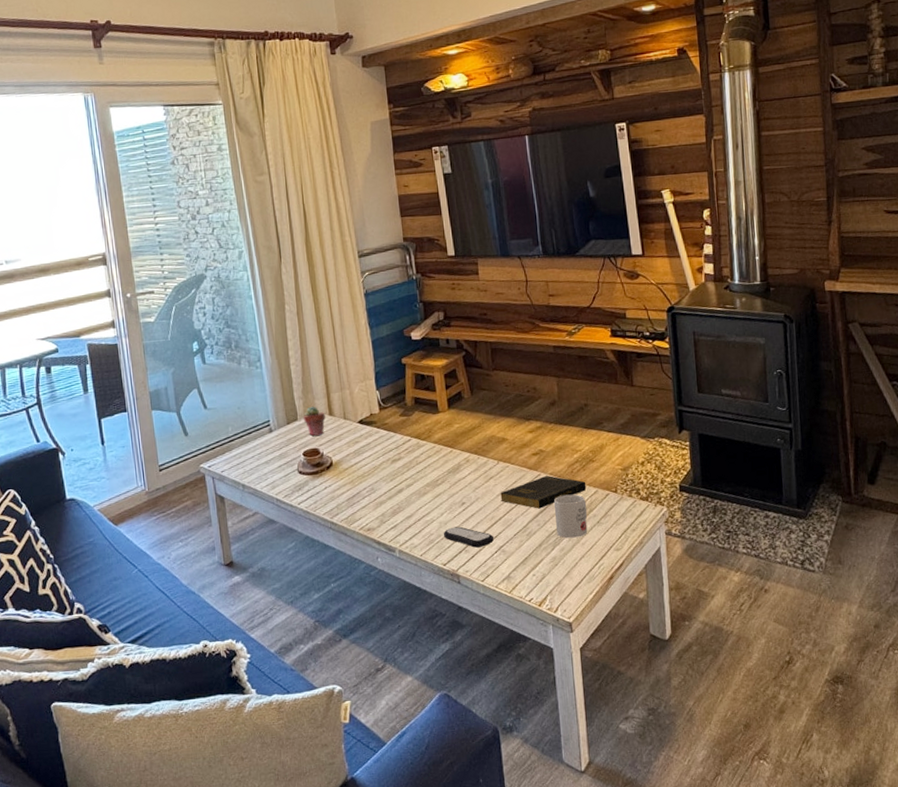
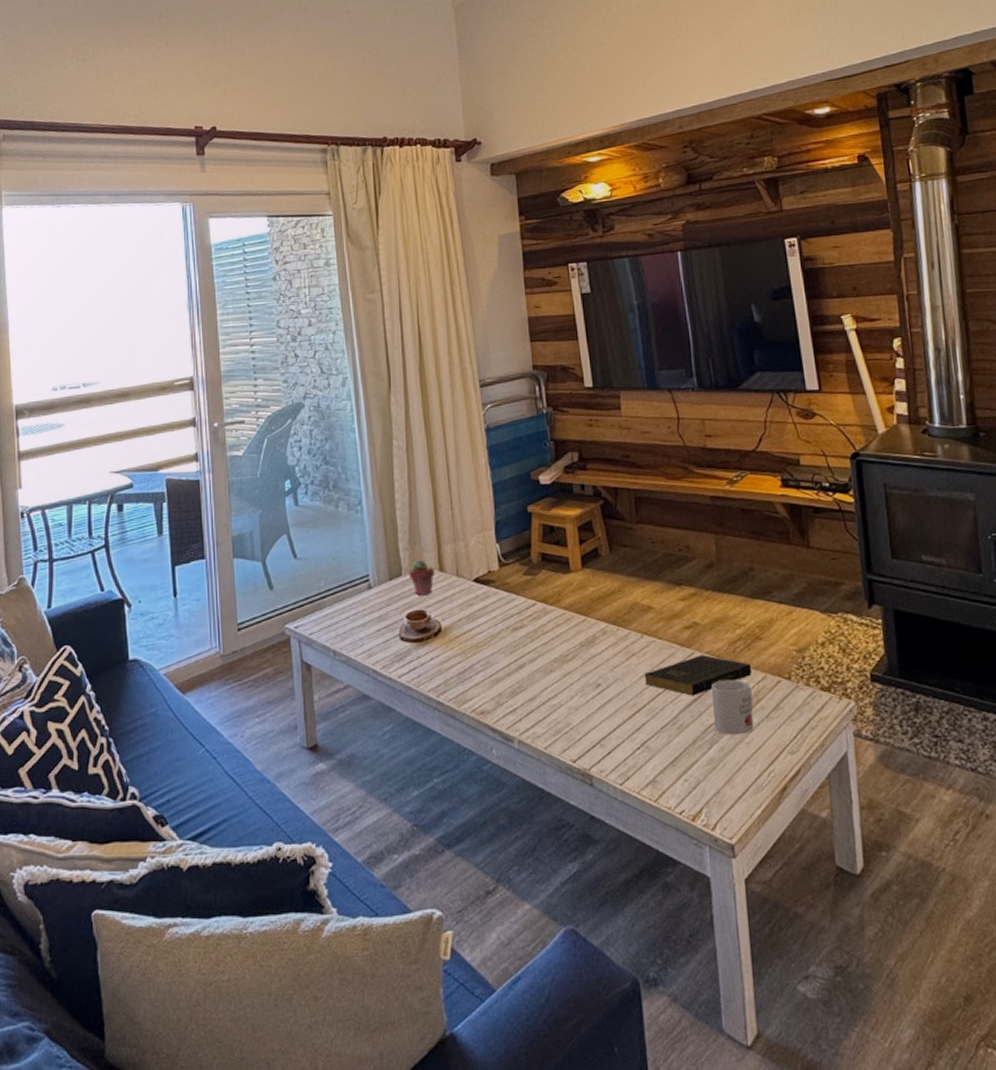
remote control: present [443,526,495,548] -> none [573,714,637,742]

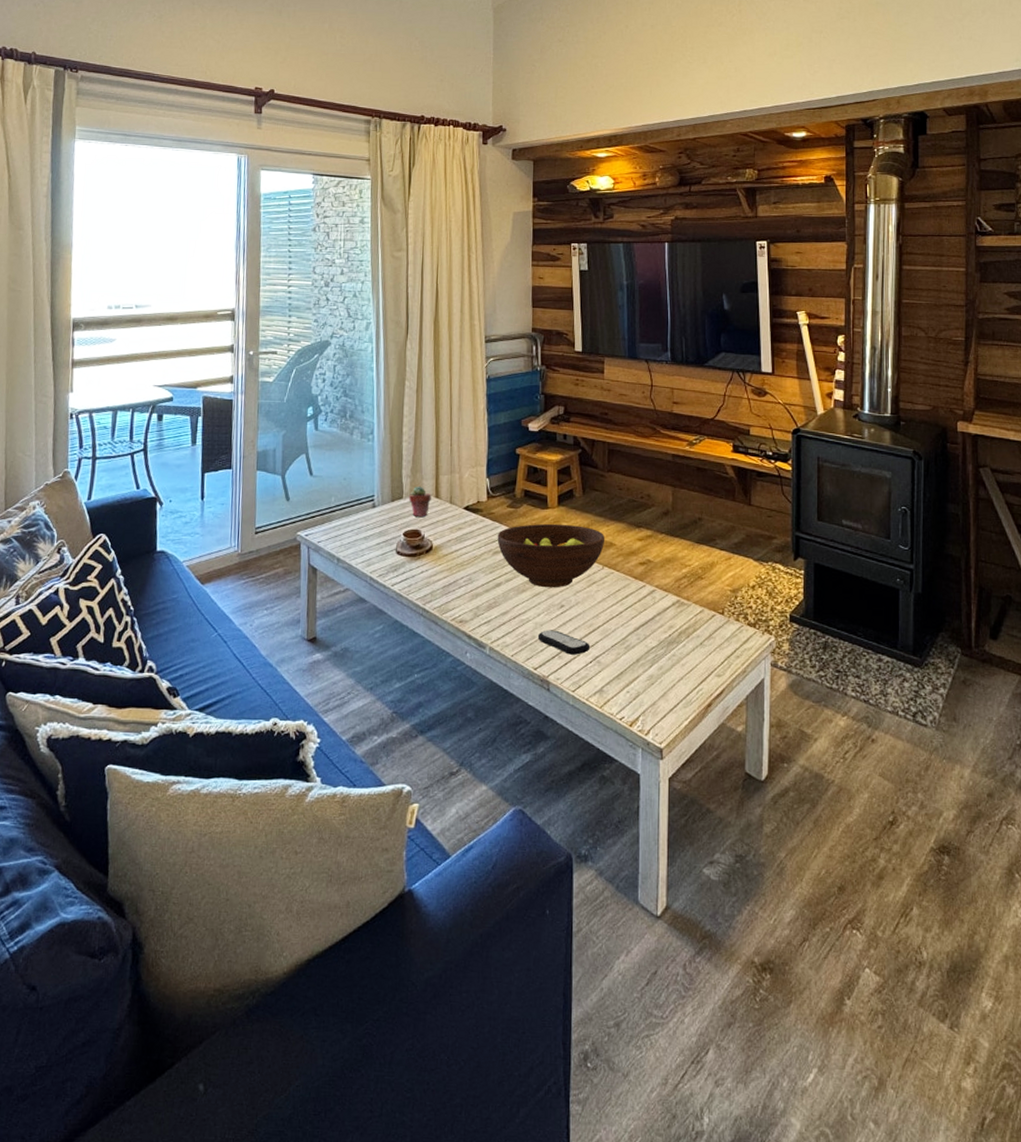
fruit bowl: none [515,589,641,666] -> present [497,523,604,588]
remote control: none [573,714,637,742] -> present [537,630,591,655]
book: present [644,655,752,696] -> none [601,588,692,622]
mug: present [712,679,754,735] -> none [657,610,691,658]

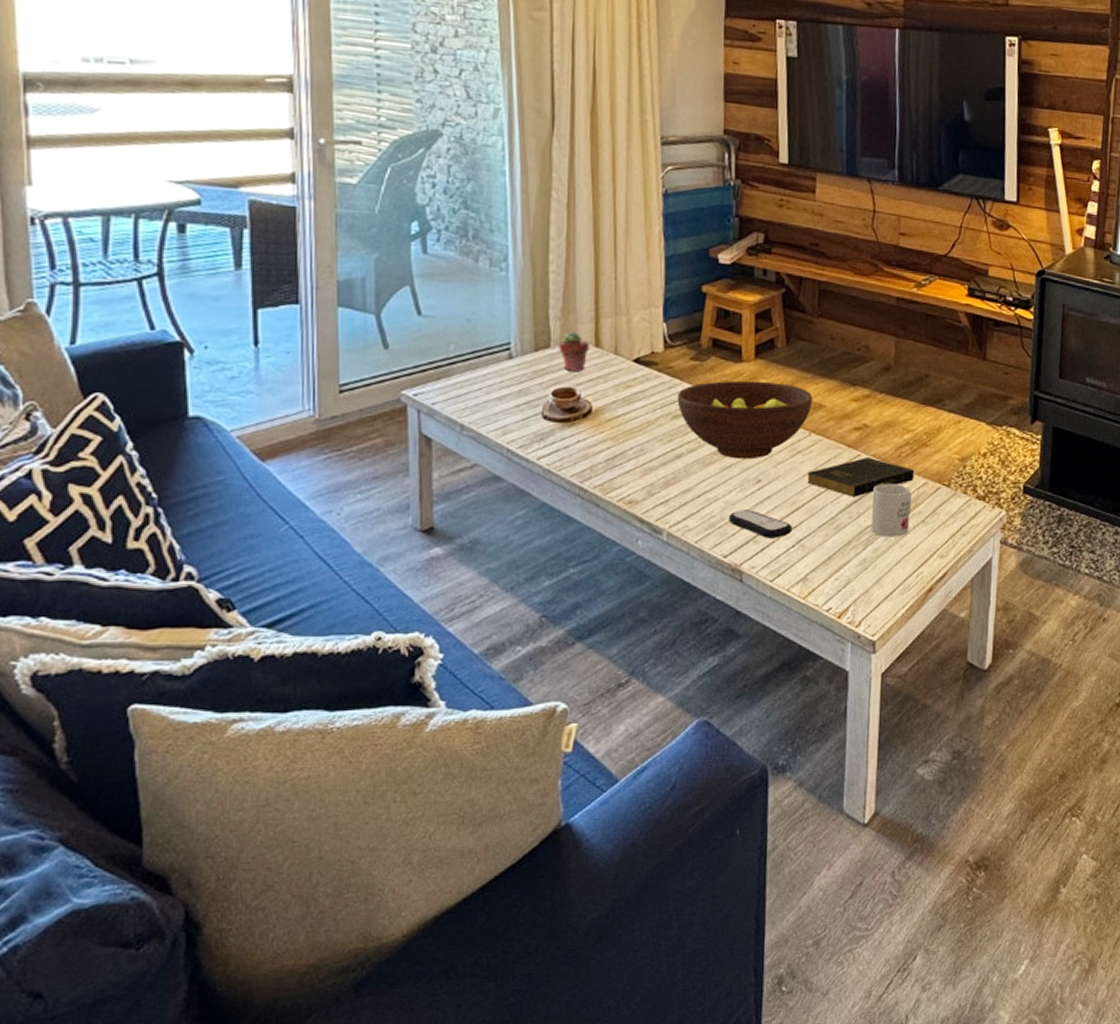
book: none [601,588,692,622] -> present [807,457,915,497]
mug: none [657,610,691,658] -> present [872,483,912,537]

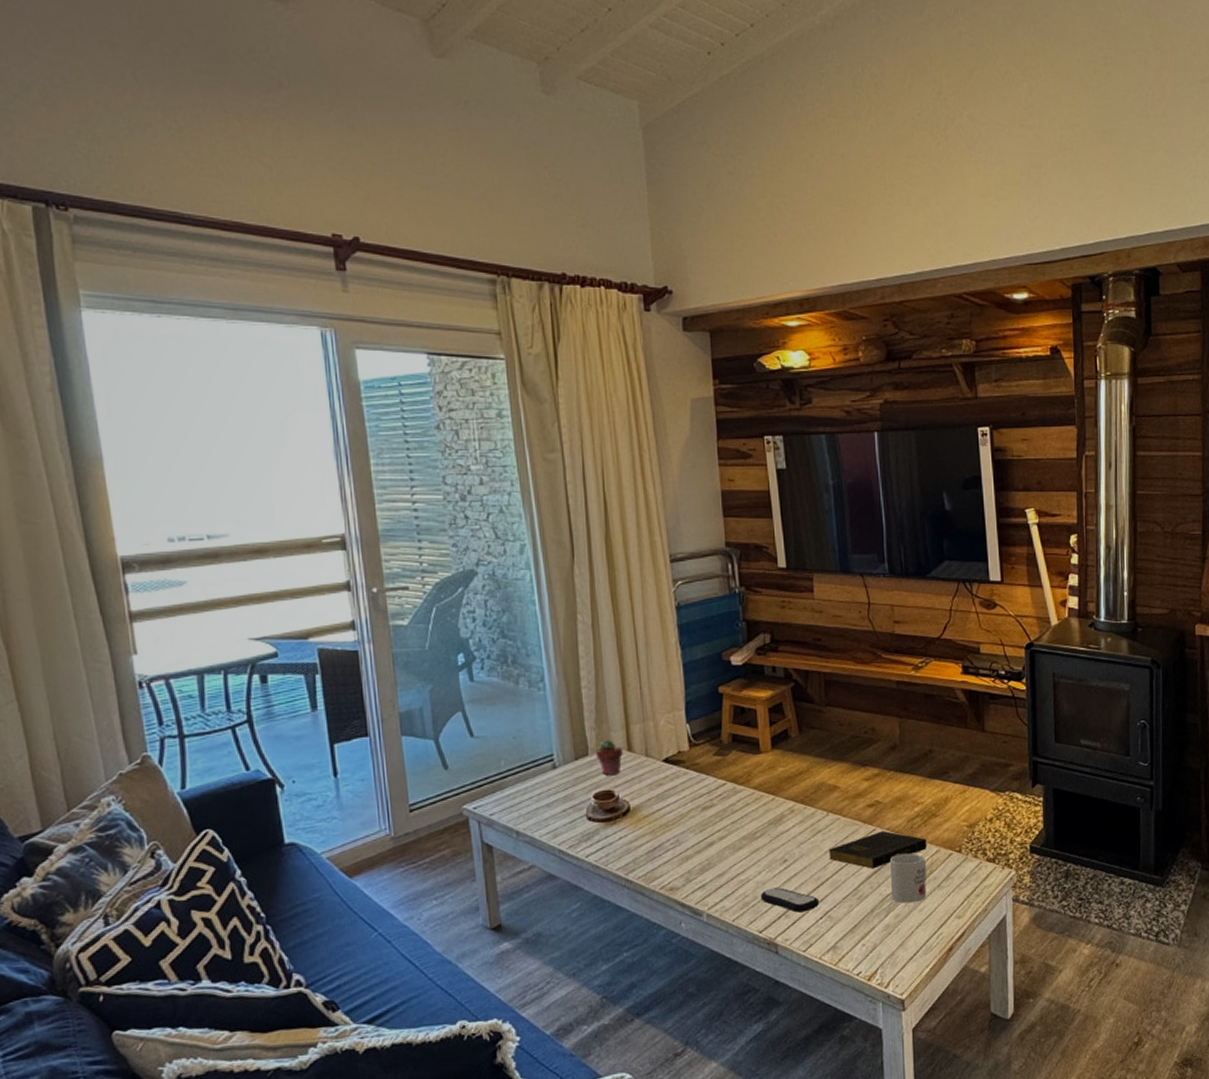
fruit bowl: present [677,380,812,460] -> none [705,769,827,843]

